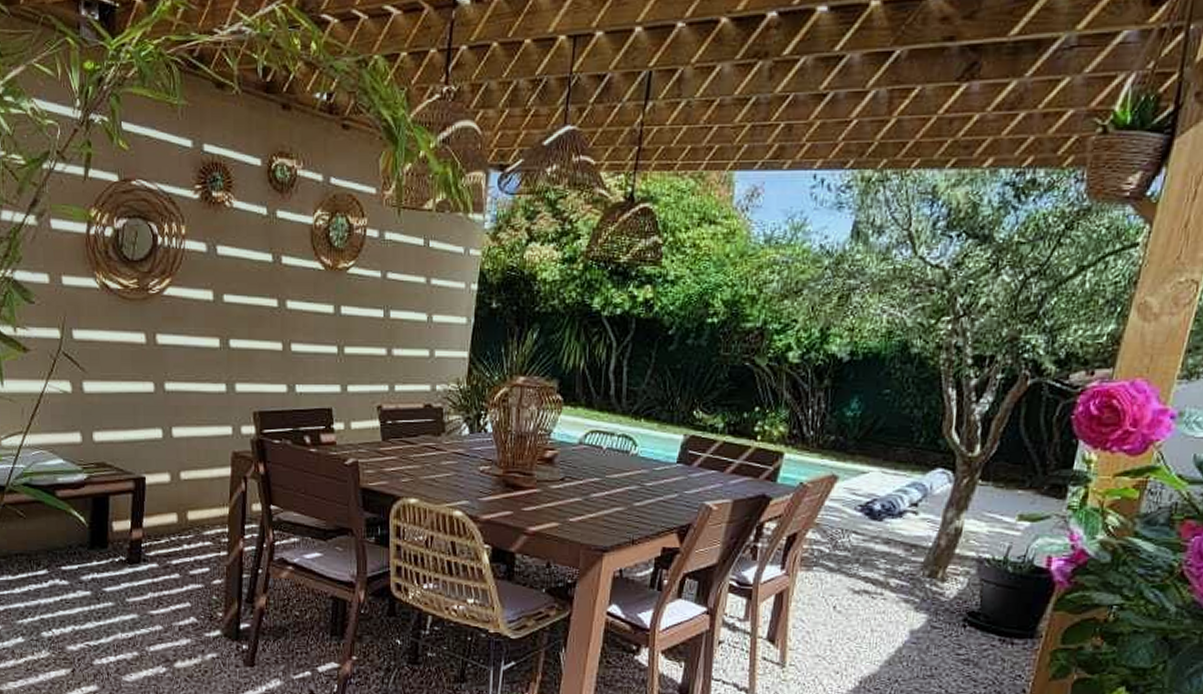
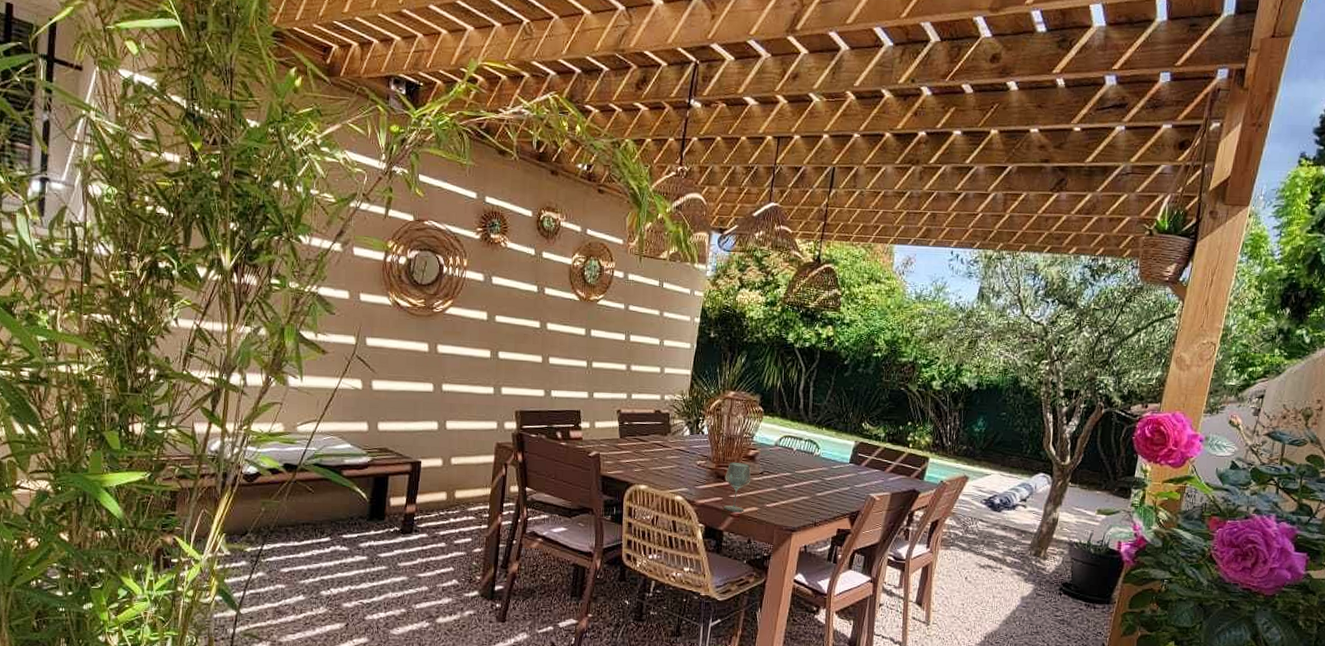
wine glass: none [514,466,549,530] -> present [723,462,751,513]

